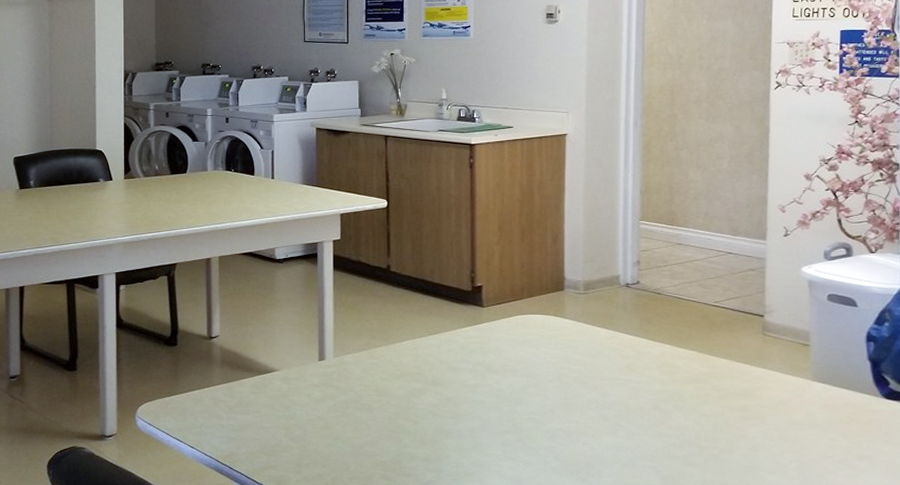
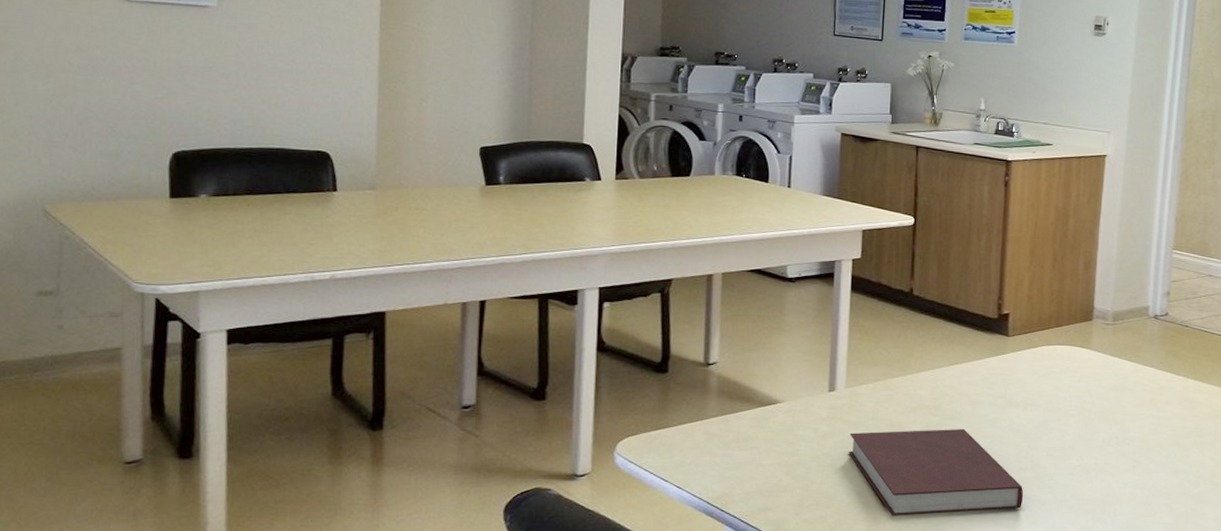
notebook: none [340,393,508,475] -> present [849,428,1024,516]

